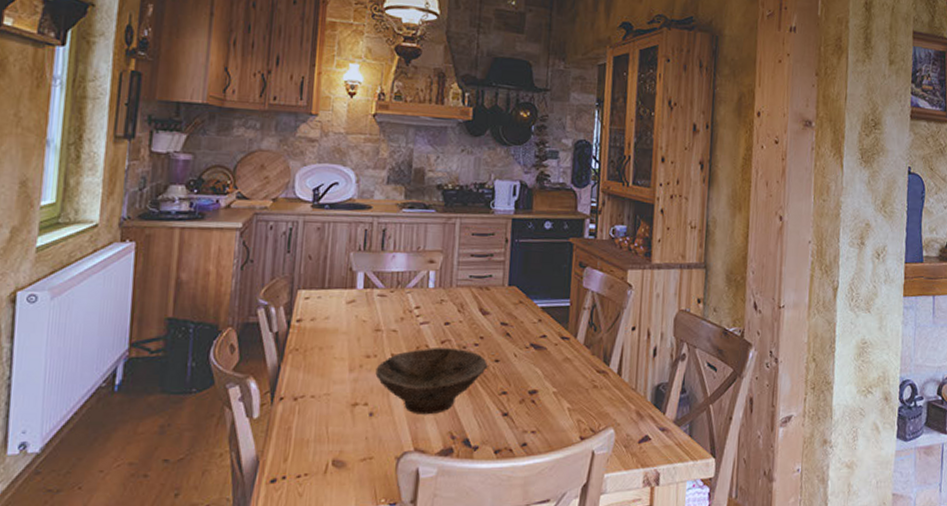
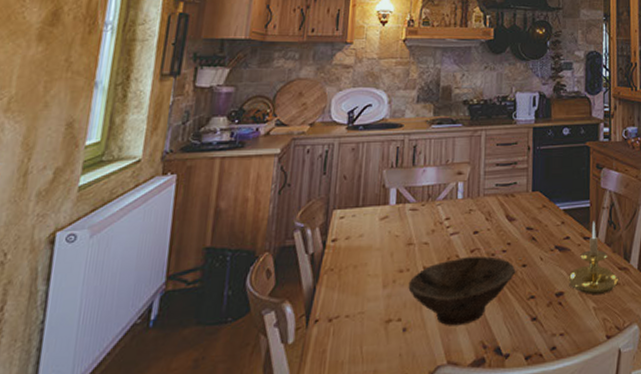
candle holder: none [542,321,597,395] -> present [568,221,620,294]

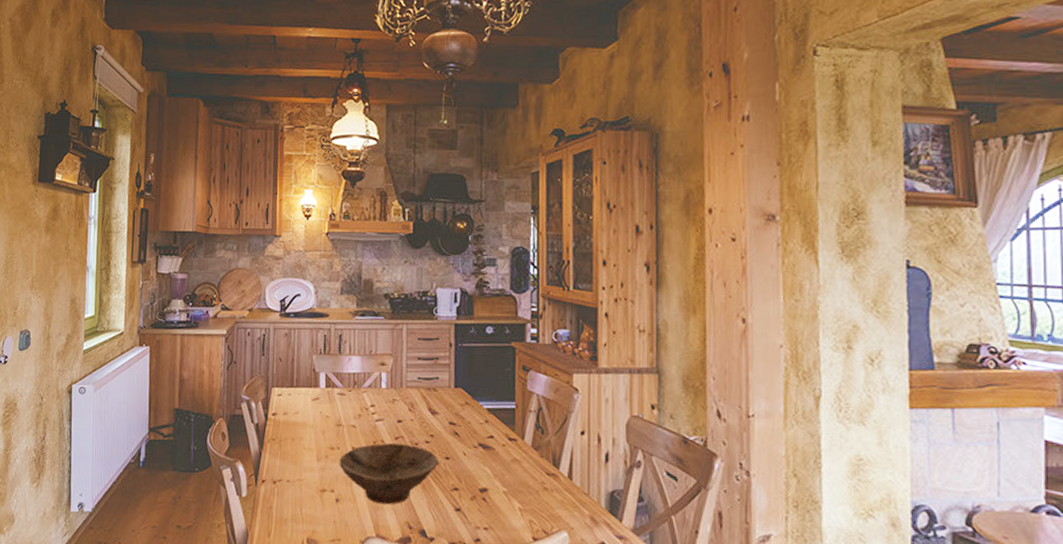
candle holder: present [568,221,620,294] -> none [492,423,548,496]

